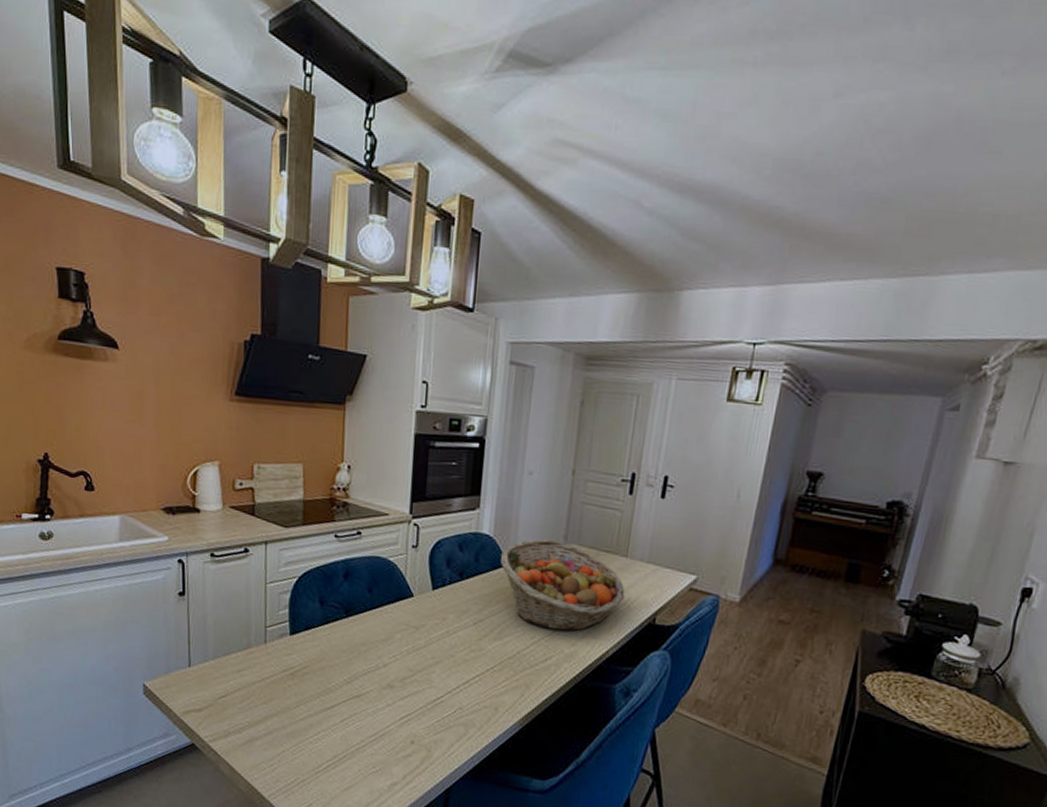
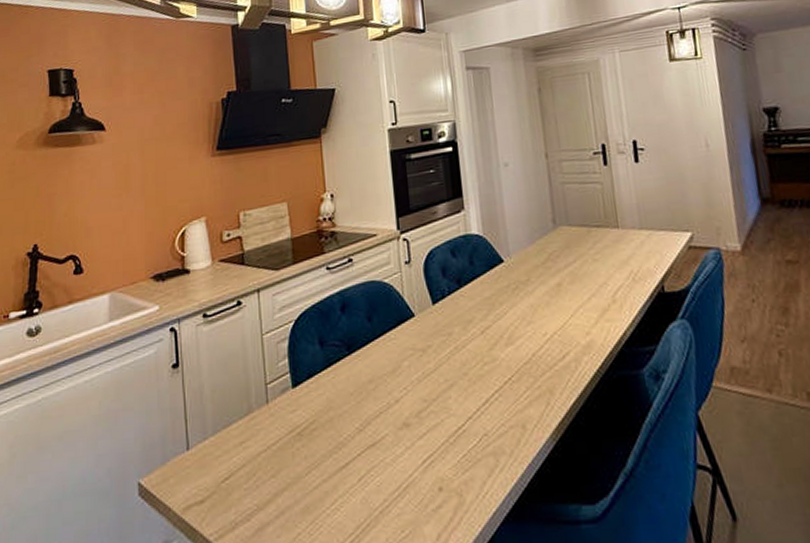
fruit basket: present [501,539,625,632] -> none [495,226,627,322]

